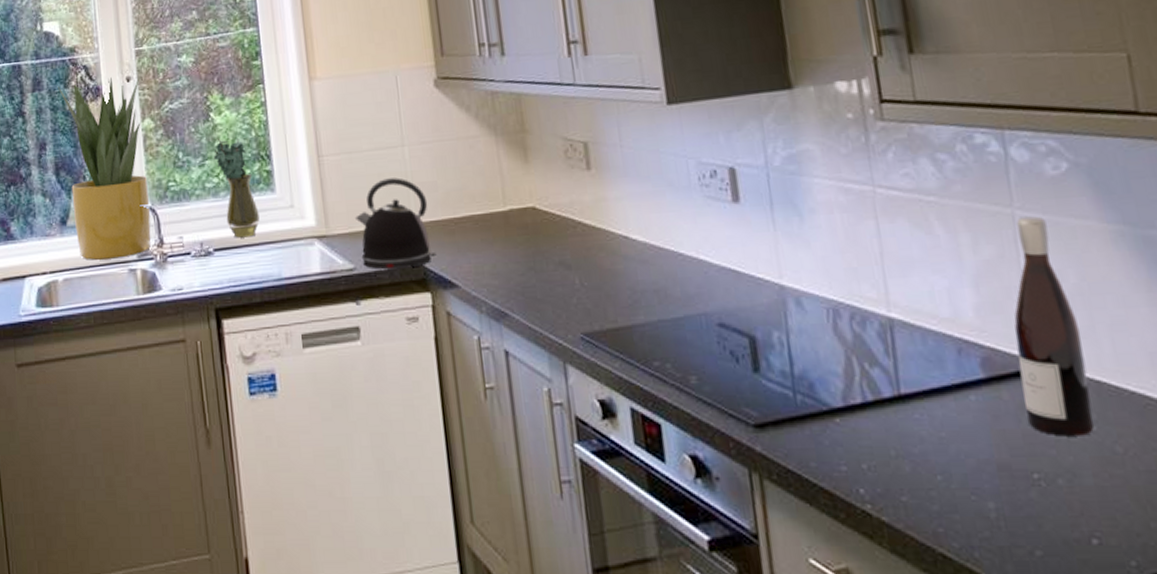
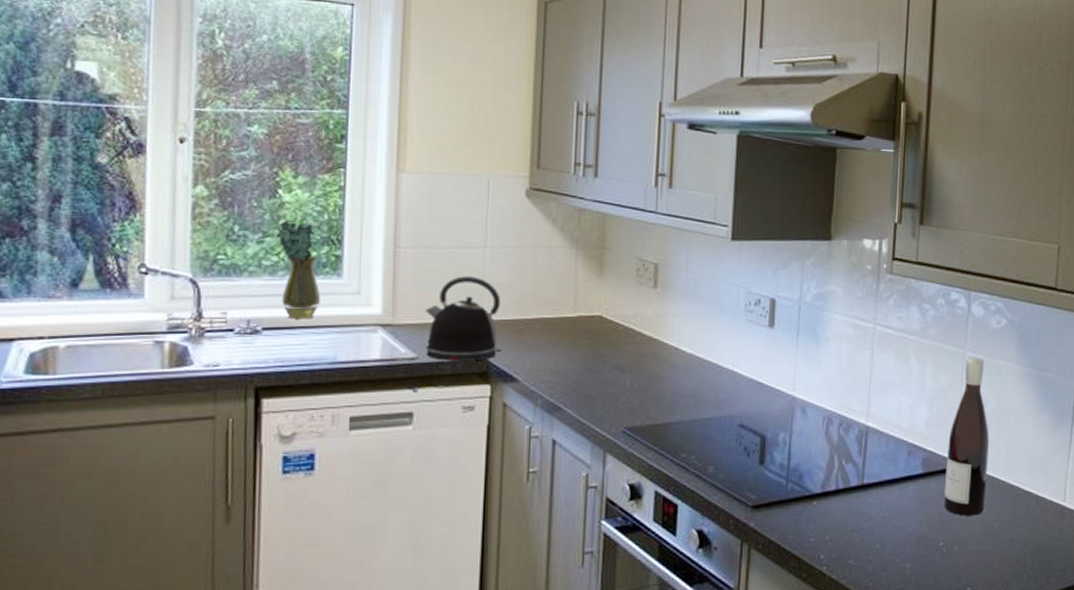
planter: present [57,70,151,260] -> none [85,130,197,329]

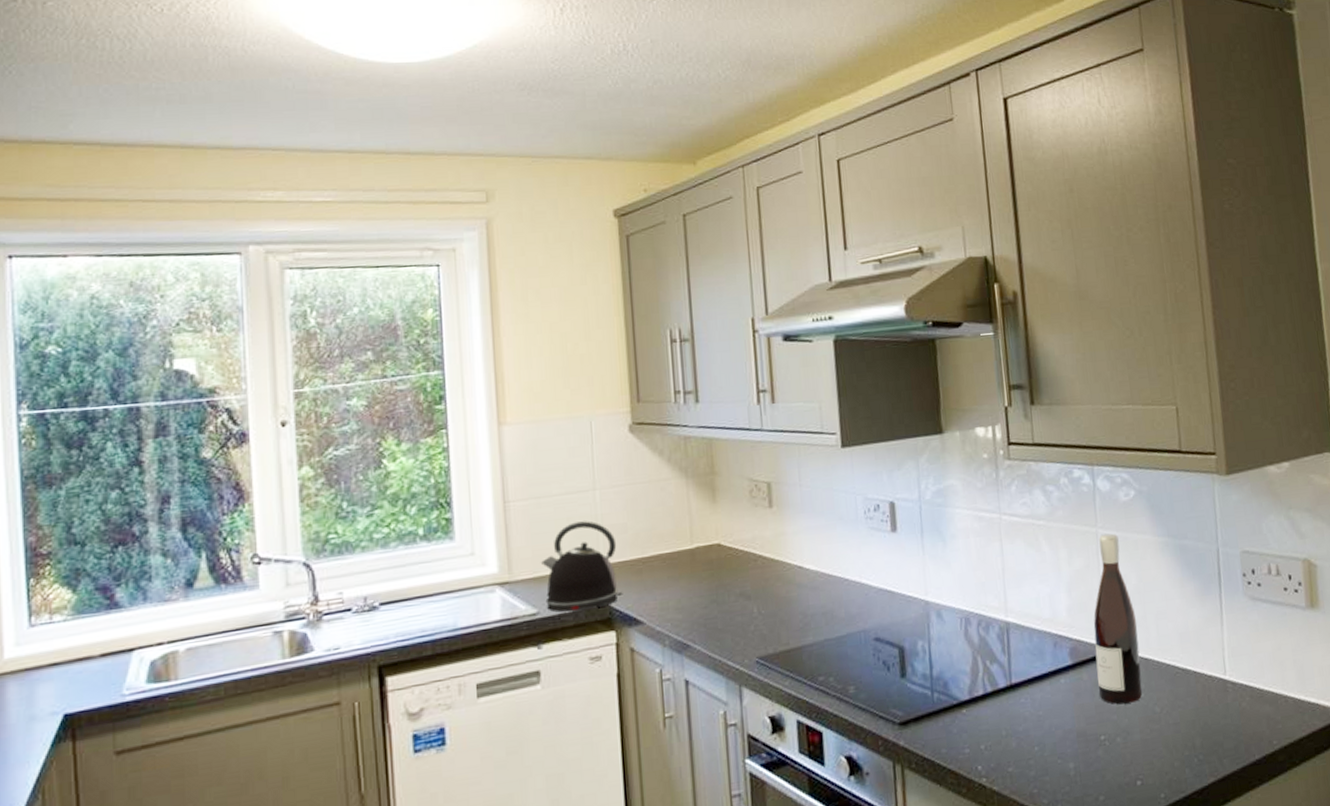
vase: present [275,216,320,319] -> none [384,485,435,590]

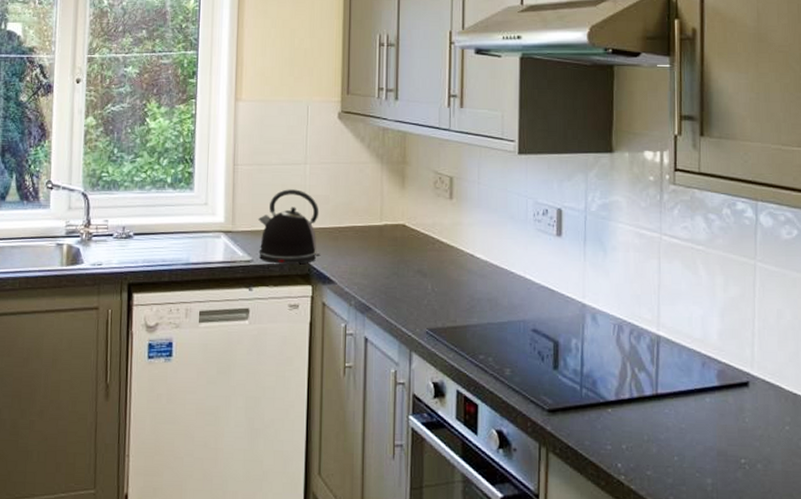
bottle: present [1093,533,1143,705] -> none [742,267,789,433]

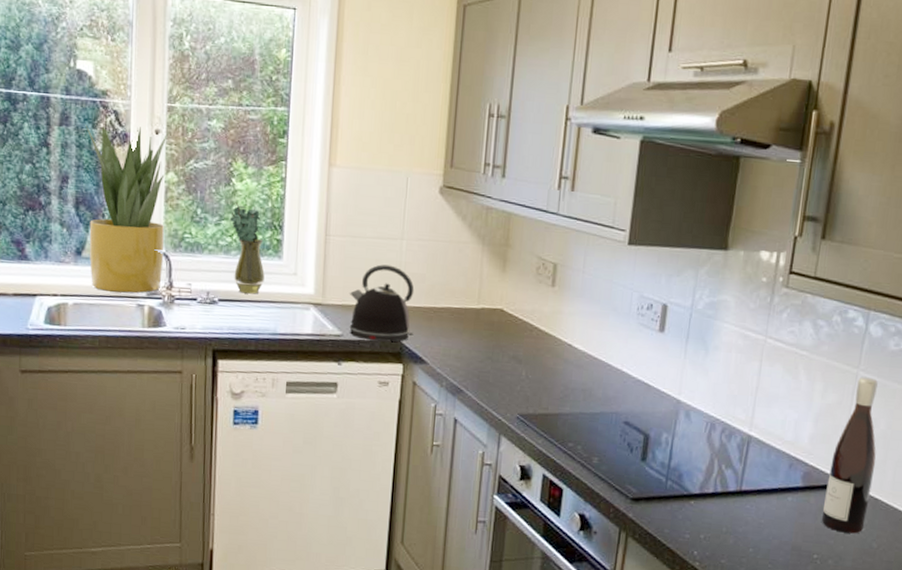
planter: none [13,73,89,233] -> present [85,122,169,293]
vase: none [143,140,177,226] -> present [229,202,265,294]
bottle: none [742,267,789,433] -> present [821,377,878,534]

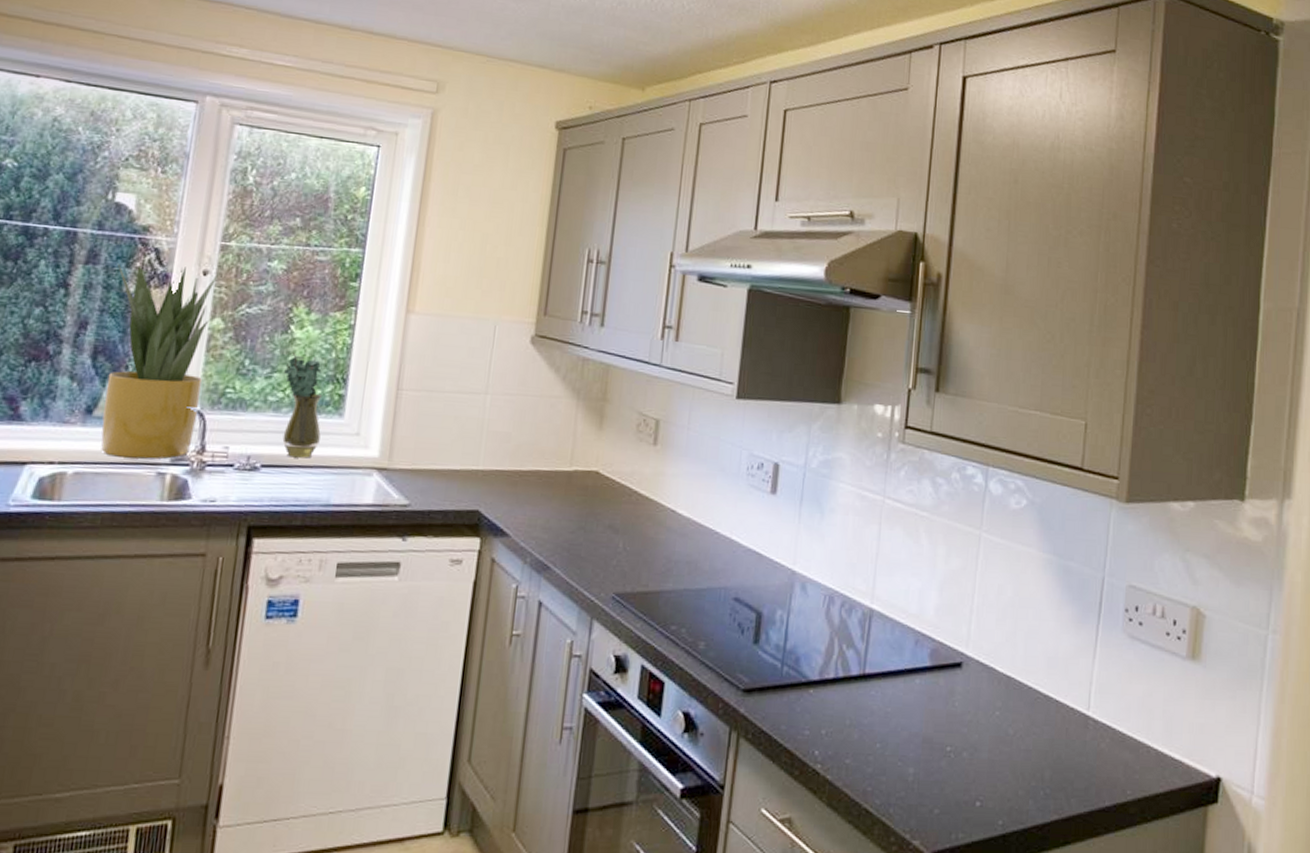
kettle: present [349,264,414,343] -> none [418,422,498,512]
bottle: present [821,377,878,534] -> none [952,538,1006,719]

